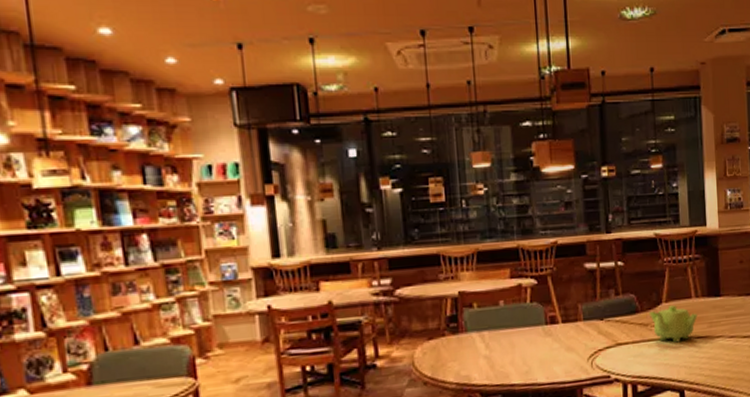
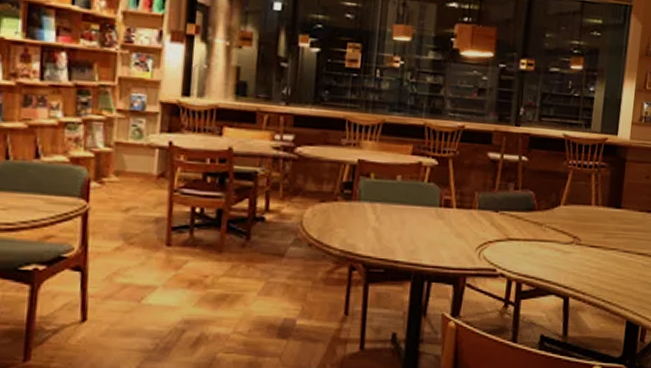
teapot: present [648,305,698,343] -> none [545,209,595,248]

